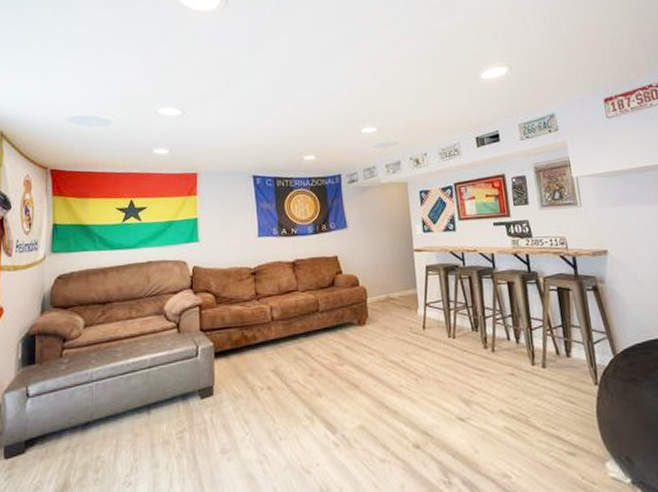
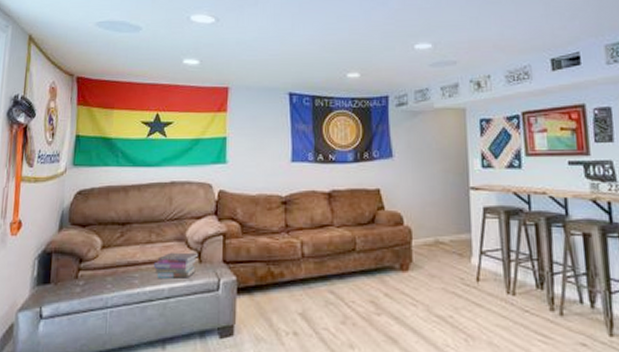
books: none [136,325,178,350] -> present [154,252,199,279]

